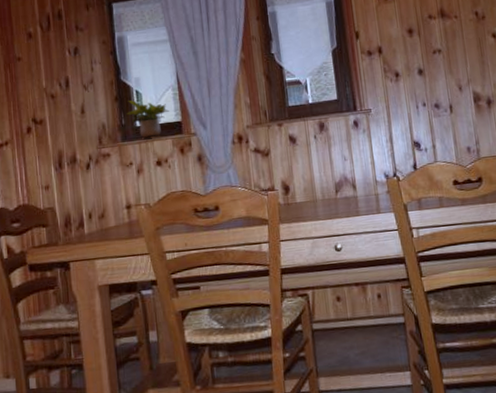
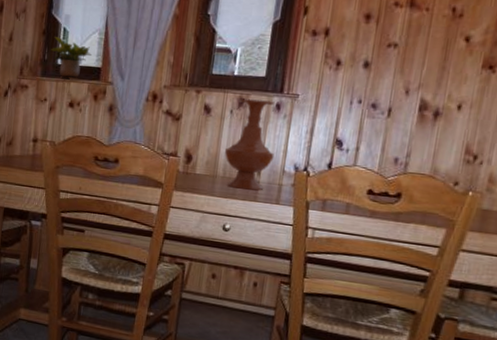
vase: none [317,120,365,208] -> present [224,98,275,191]

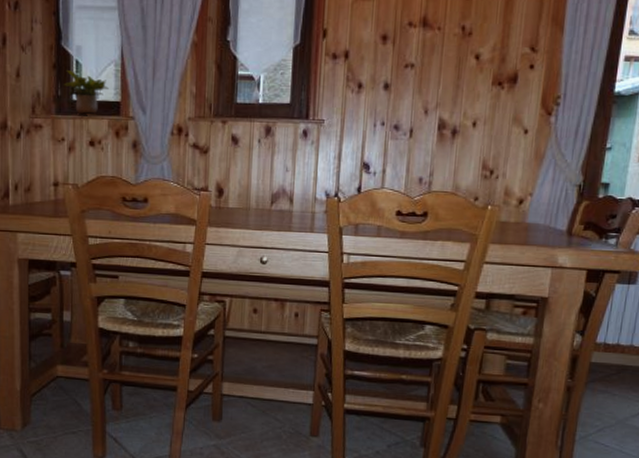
vase: present [224,98,275,191] -> none [255,127,305,220]

